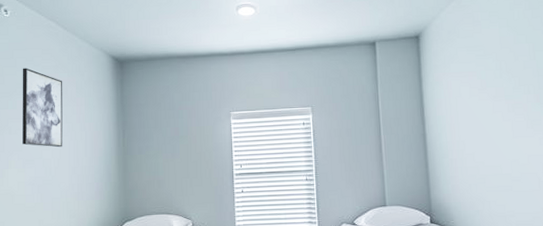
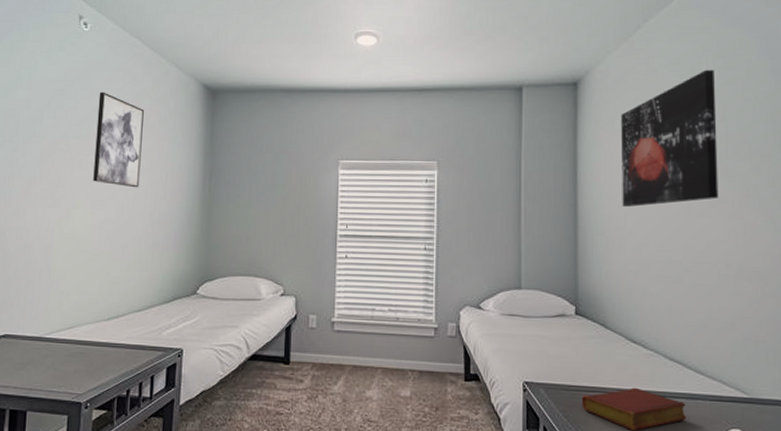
wall art: none [455,19,535,133] -> present [621,69,719,207]

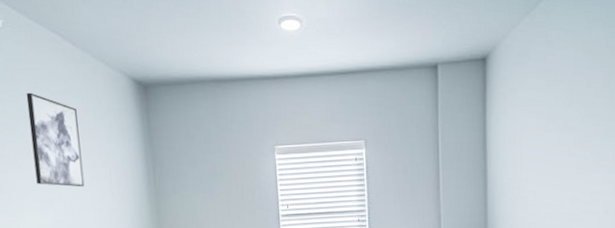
wall art: present [621,69,719,207] -> none [524,39,603,169]

